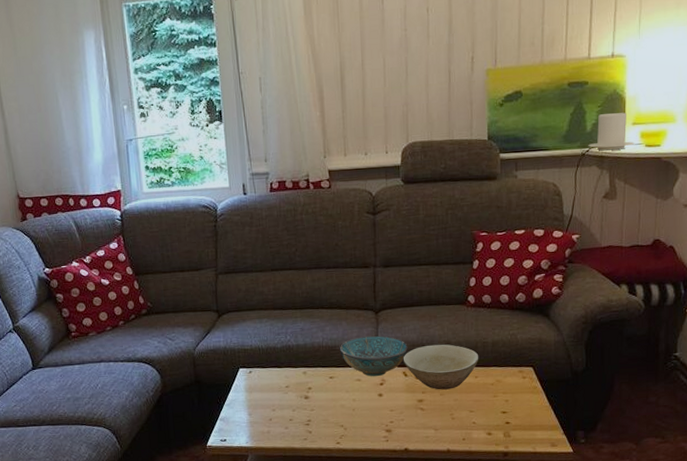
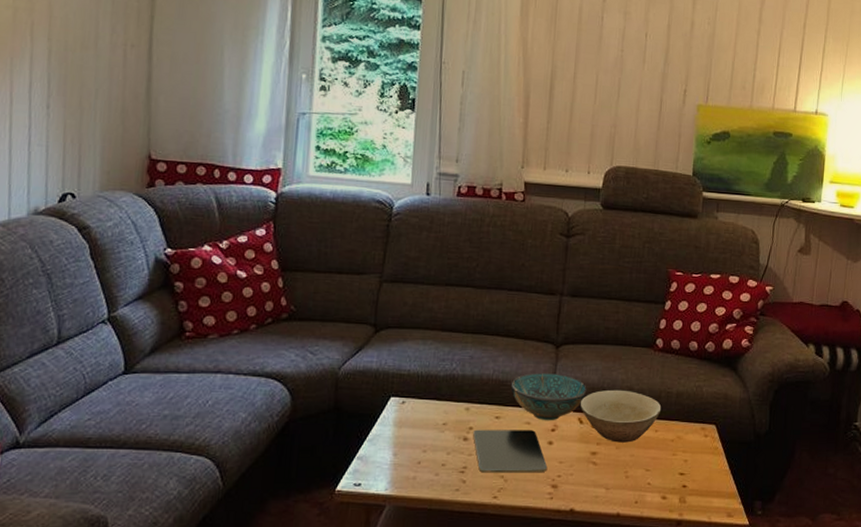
tablet: none [312,385,381,424] -> present [473,429,548,473]
candle: present [588,112,635,151] -> none [788,168,831,206]

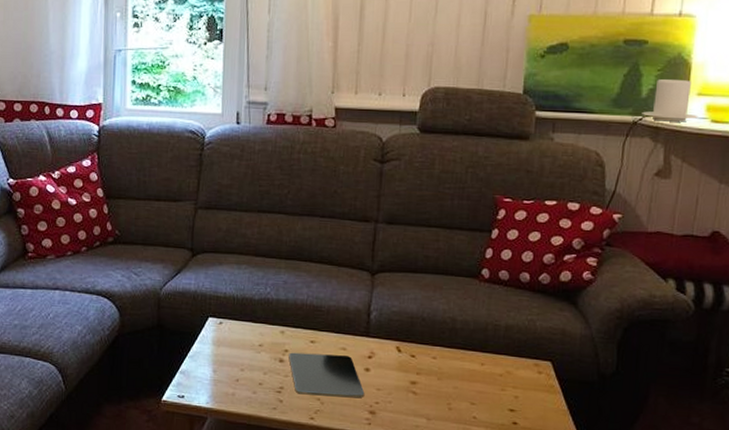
decorative bowl: present [510,372,588,421] -> none [325,299,406,348]
bowl: present [580,389,662,443] -> none [398,319,488,375]
candle: none [788,168,831,206] -> present [642,79,699,122]

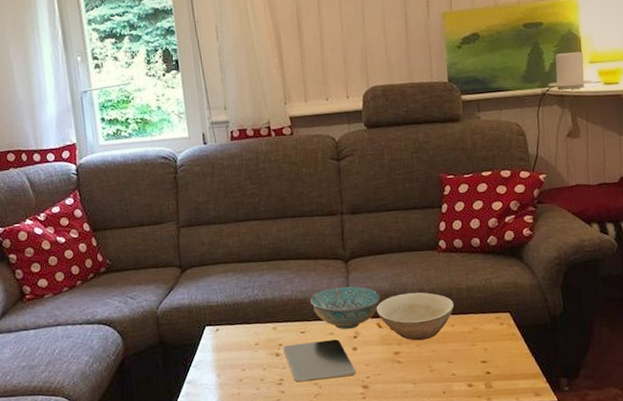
decorative bowl: none [325,299,406,348] -> present [309,286,382,330]
bowl: none [398,319,488,375] -> present [376,292,454,341]

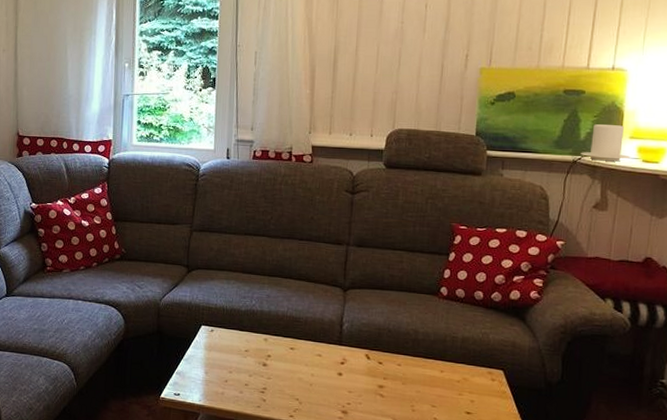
tablet: present [283,339,356,383] -> none [271,357,338,399]
decorative bowl: present [309,286,382,330] -> none [303,312,374,355]
bowl: present [376,292,454,341] -> none [367,331,447,380]

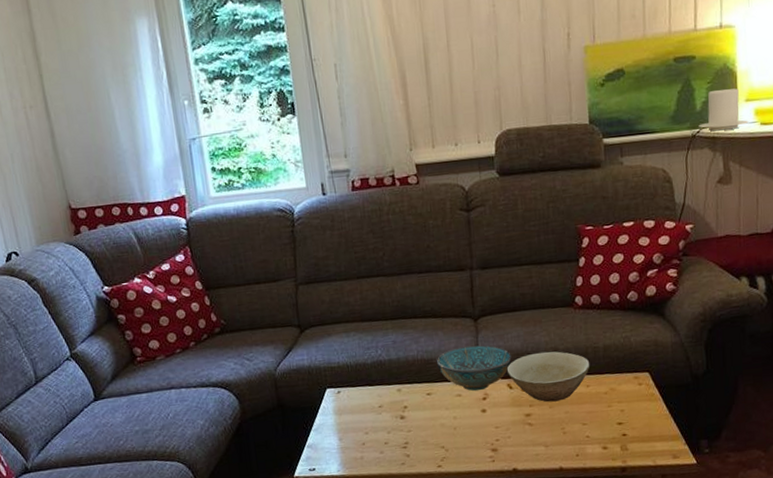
decorative bowl: none [303,312,374,355] -> present [436,345,513,391]
bowl: none [367,331,447,380] -> present [506,351,590,402]

